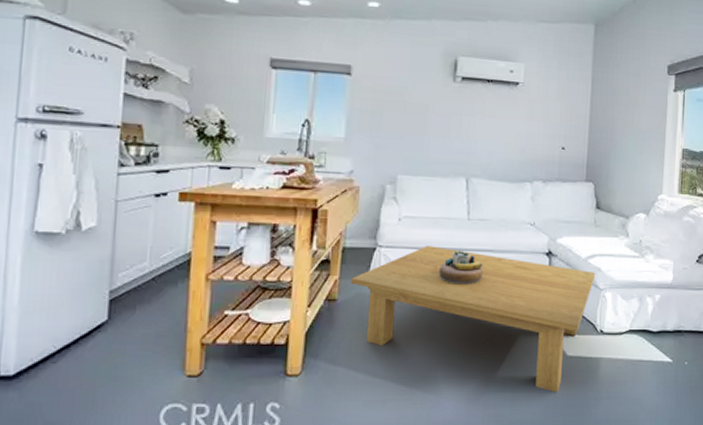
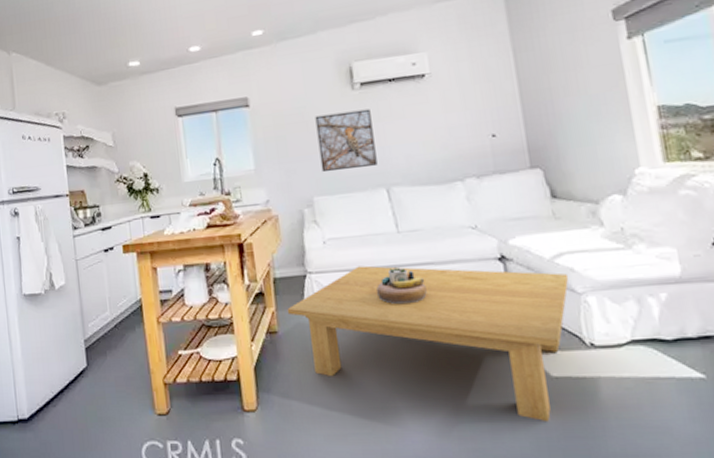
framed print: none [410,98,466,155] -> present [315,108,378,173]

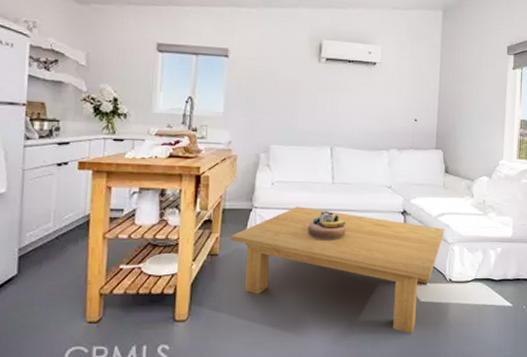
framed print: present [315,108,378,173] -> none [281,77,330,127]

